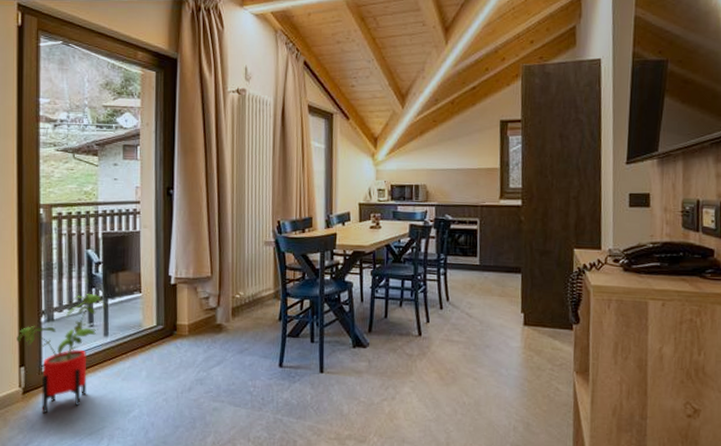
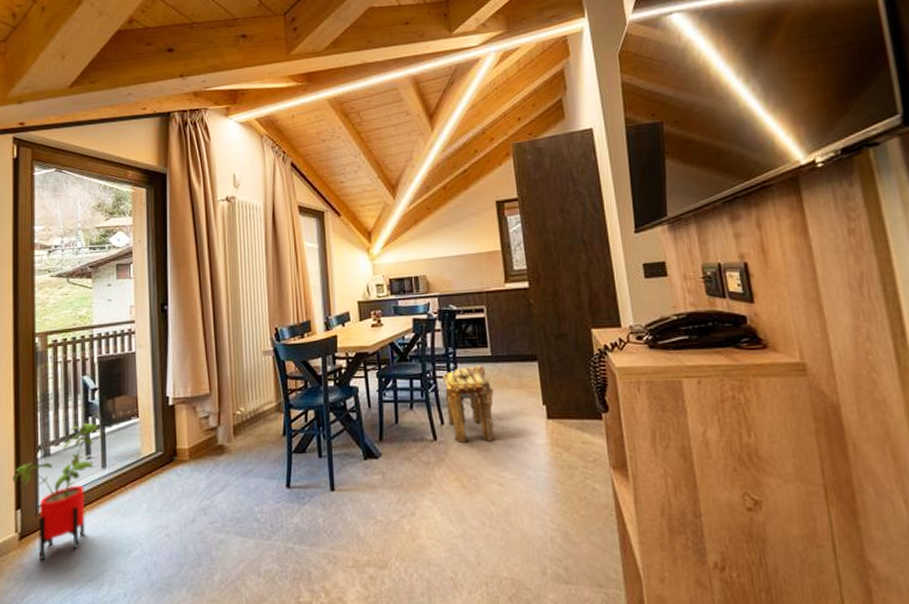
stool: none [431,272,479,341] -> present [442,365,495,444]

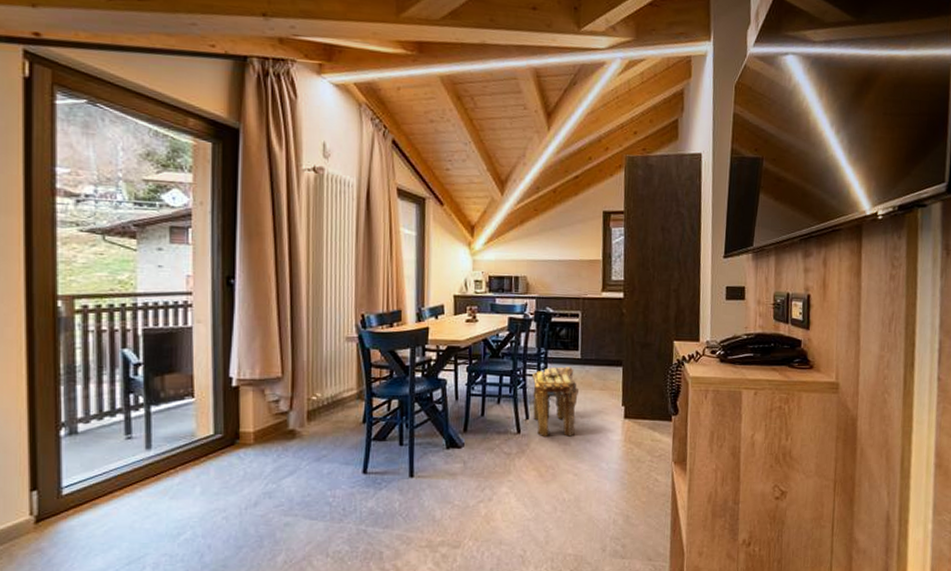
house plant: present [13,423,103,561] -> none [26,401,148,545]

